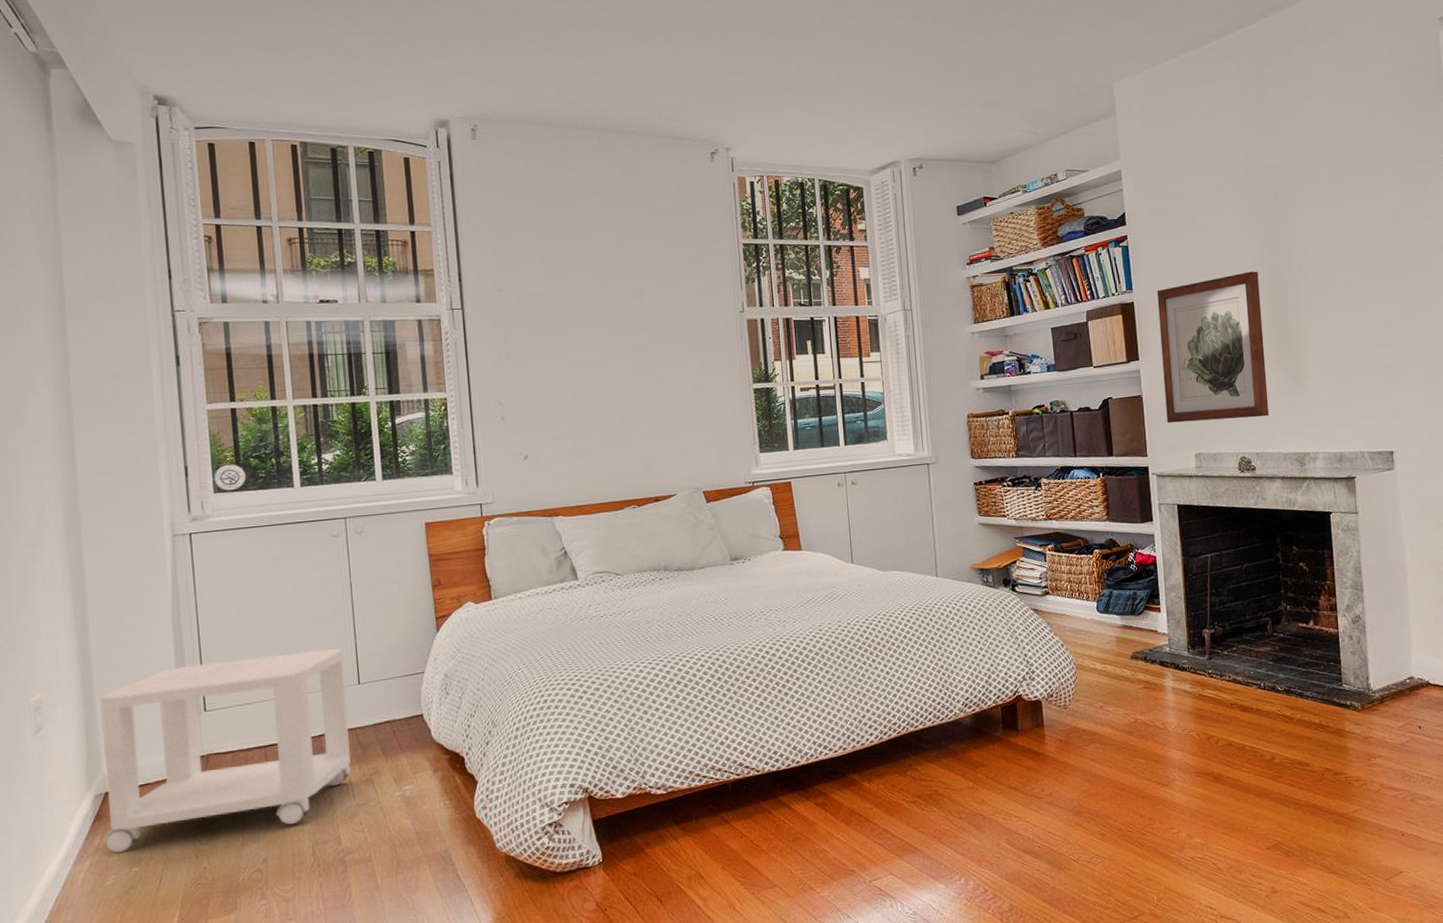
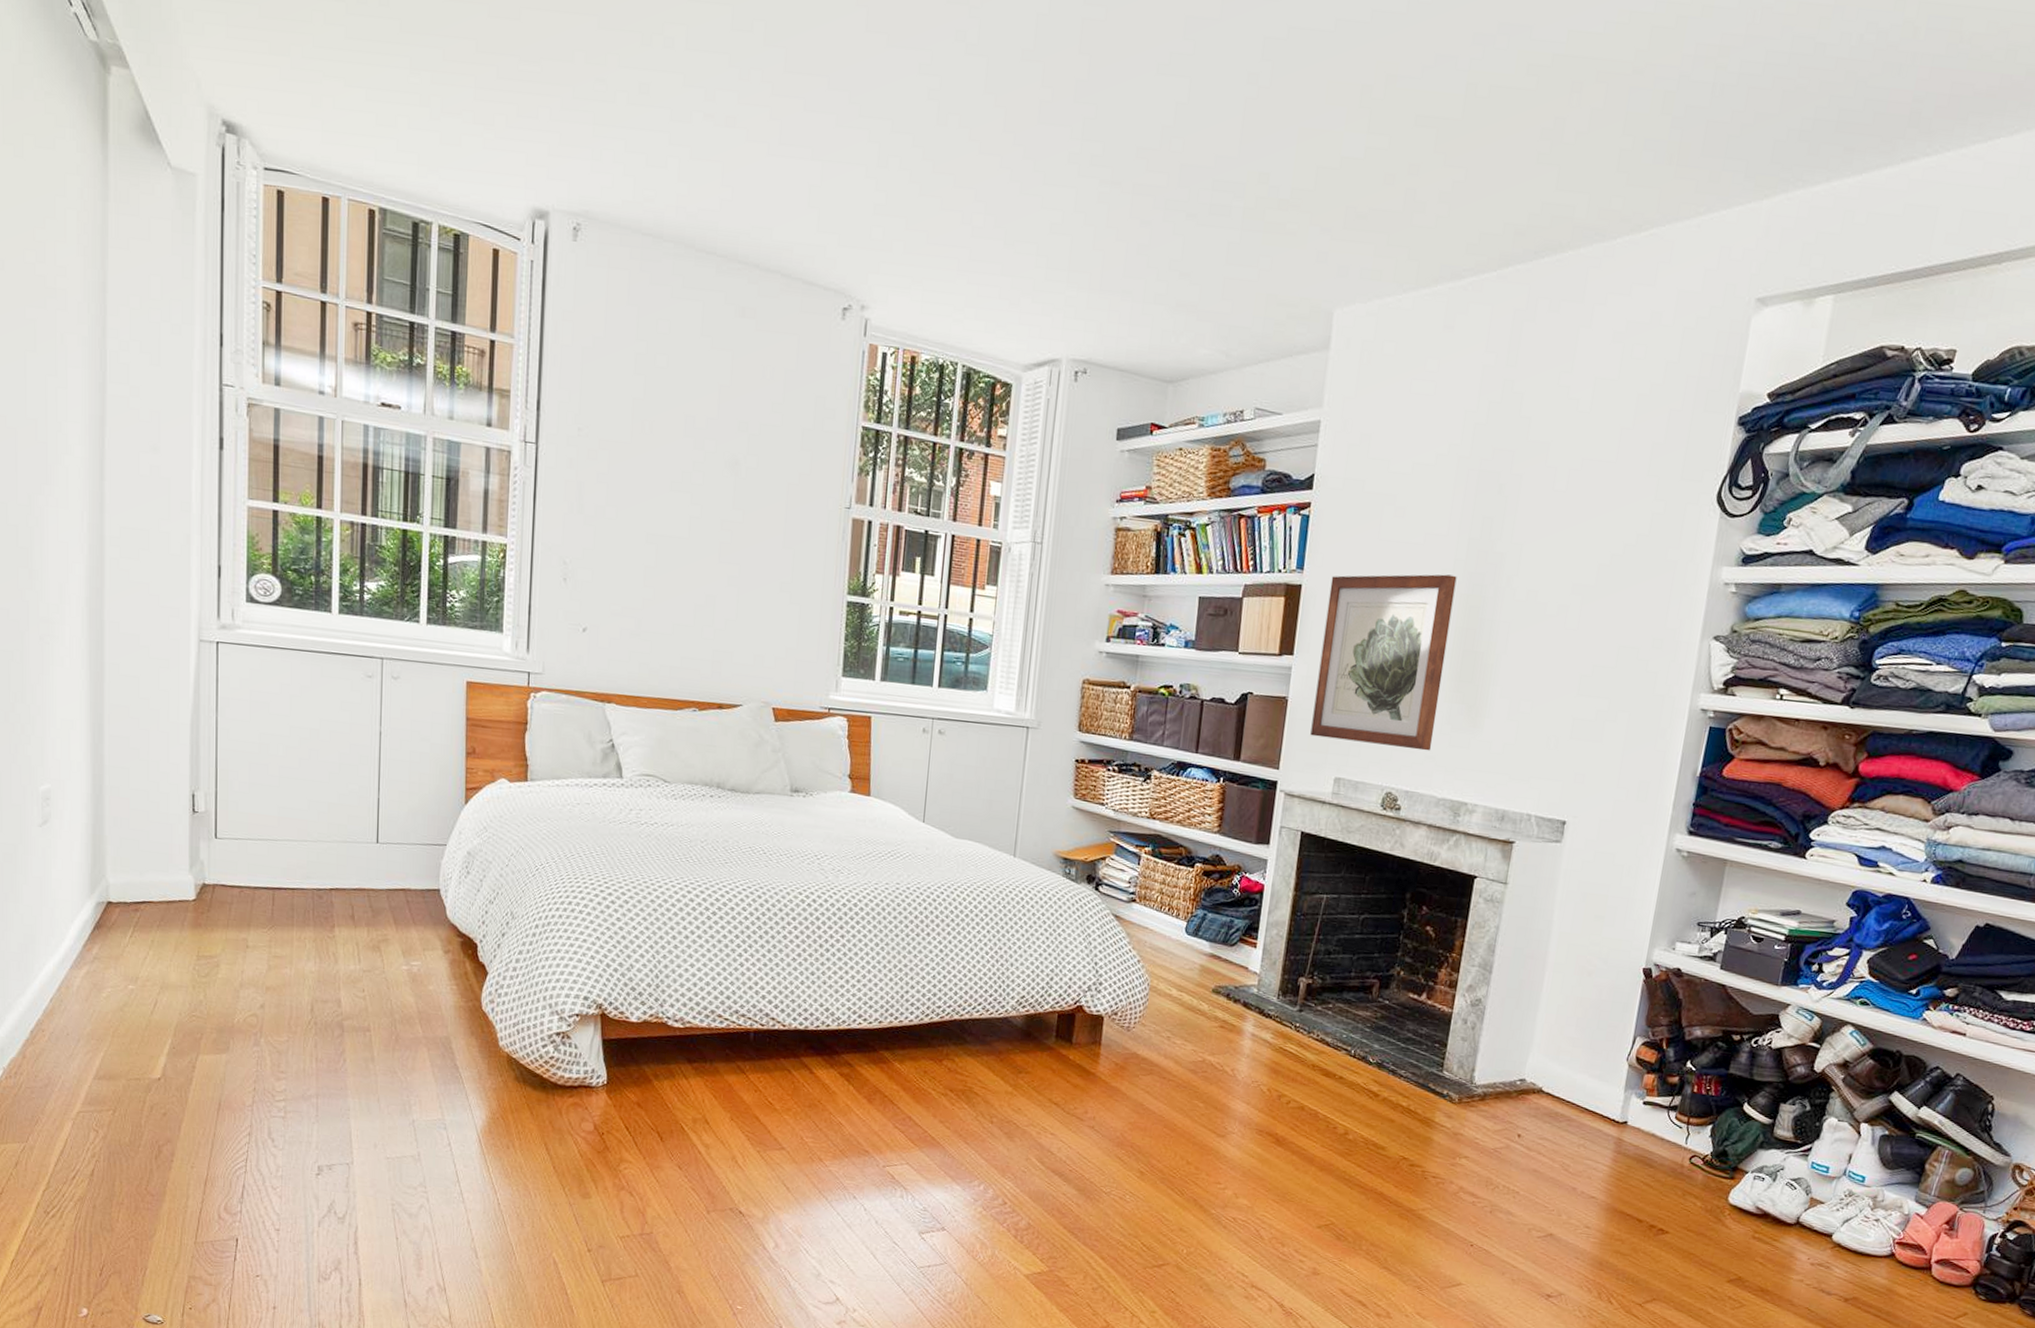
side table: present [100,648,351,853] -> none [102,784,364,976]

